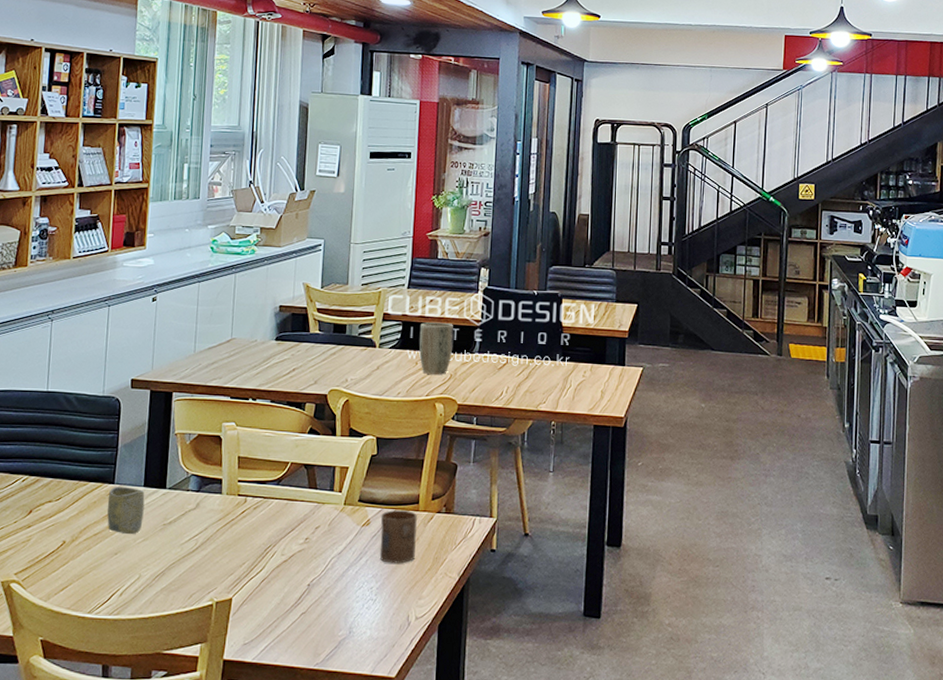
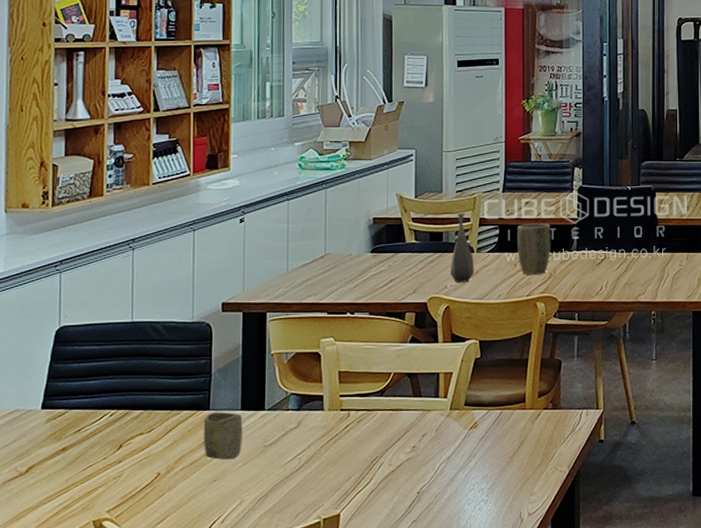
bottle: none [352,306,376,377] -> present [451,212,474,283]
cup: present [379,510,418,564] -> none [488,410,525,463]

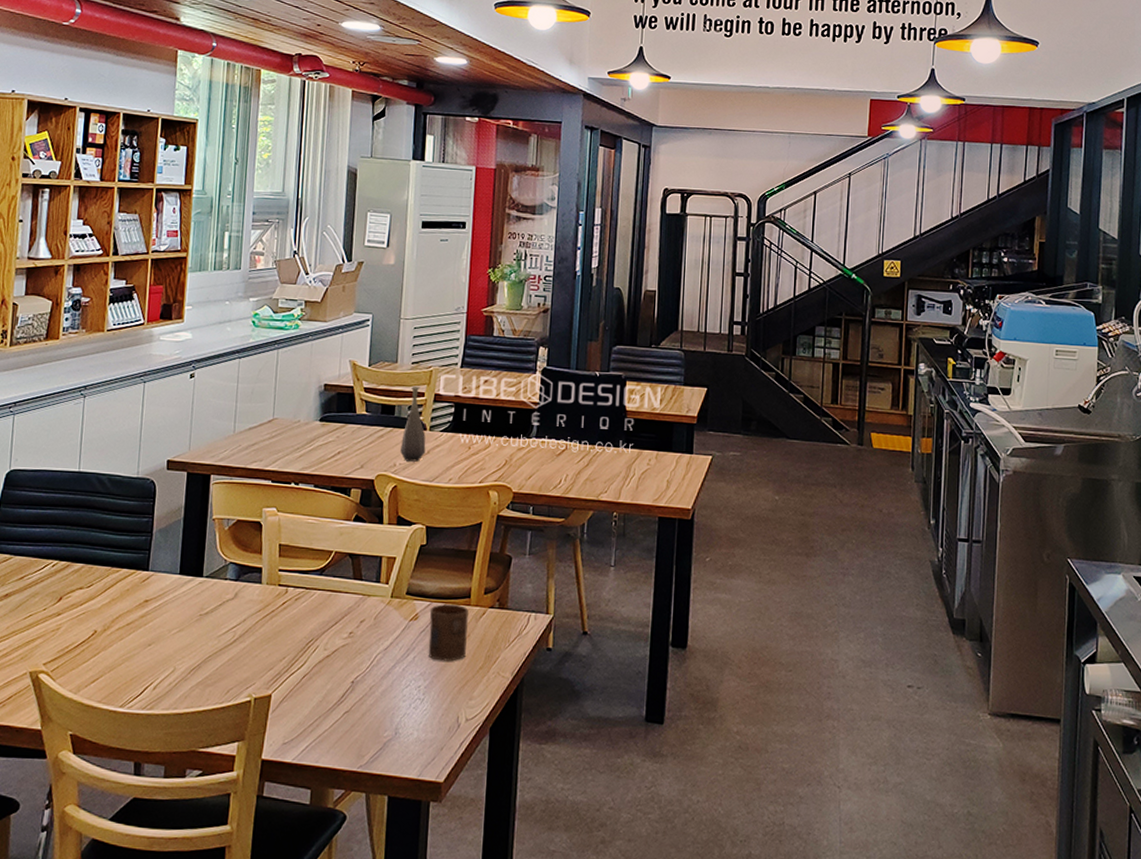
cup: present [203,412,243,460] -> none [140,574,181,624]
cup: none [488,410,525,463] -> present [428,604,469,661]
plant pot: present [517,224,551,275] -> none [472,404,510,460]

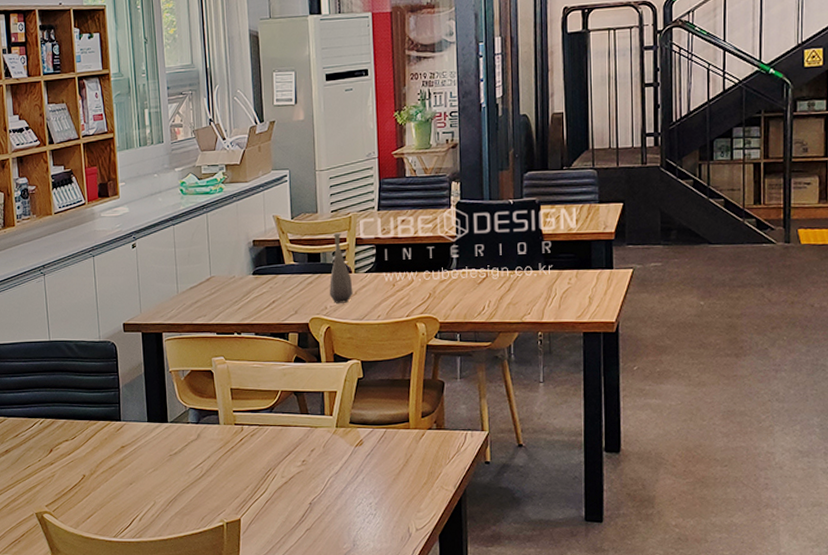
cup: present [428,604,469,661] -> none [372,429,410,480]

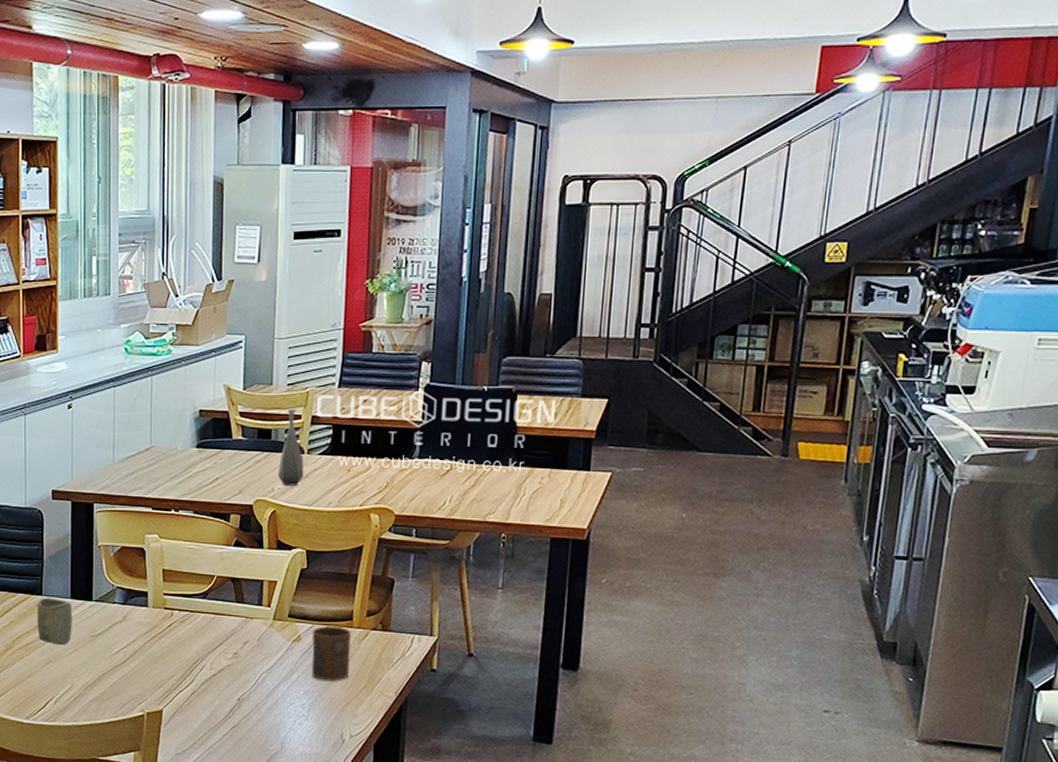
cup: none [117,423,151,465] -> present [37,598,73,645]
cup: none [372,429,410,480] -> present [311,626,351,681]

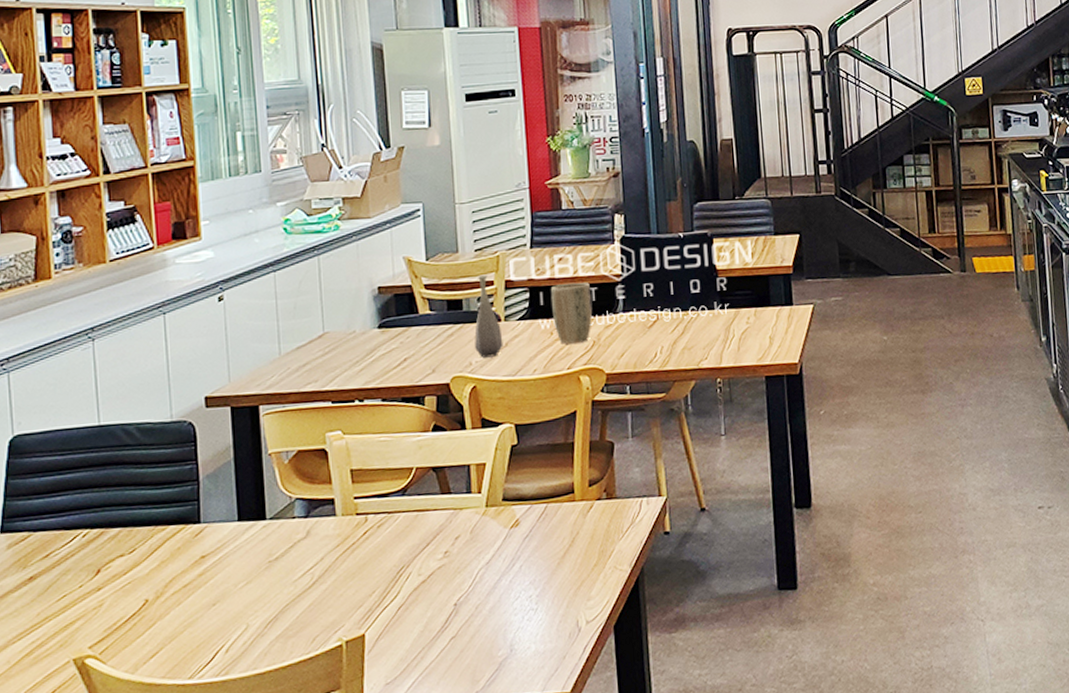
cup: present [37,598,73,645] -> none [194,524,243,580]
cup: present [311,626,351,681] -> none [531,502,577,566]
plant pot: none [351,425,391,483] -> present [550,283,593,344]

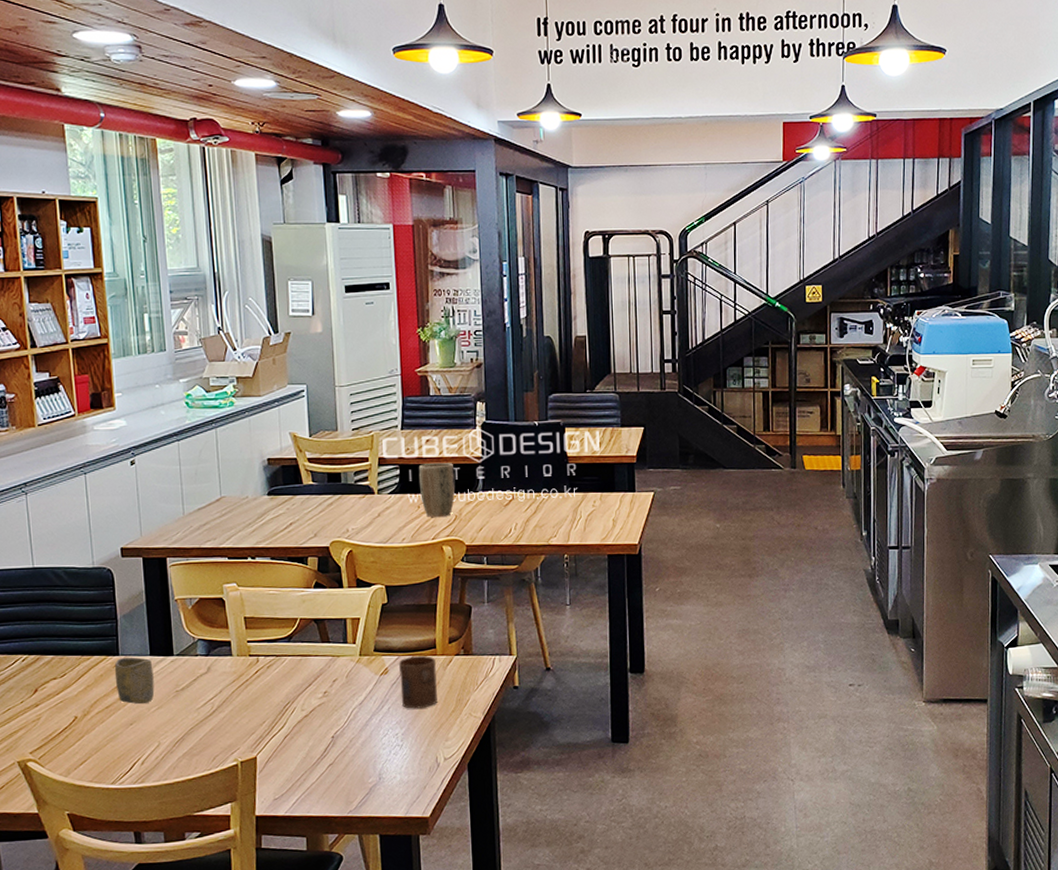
cup: none [194,524,243,580] -> present [114,657,155,704]
bottle: present [474,274,503,358] -> none [351,451,376,526]
cup: none [531,502,577,566] -> present [398,656,437,709]

